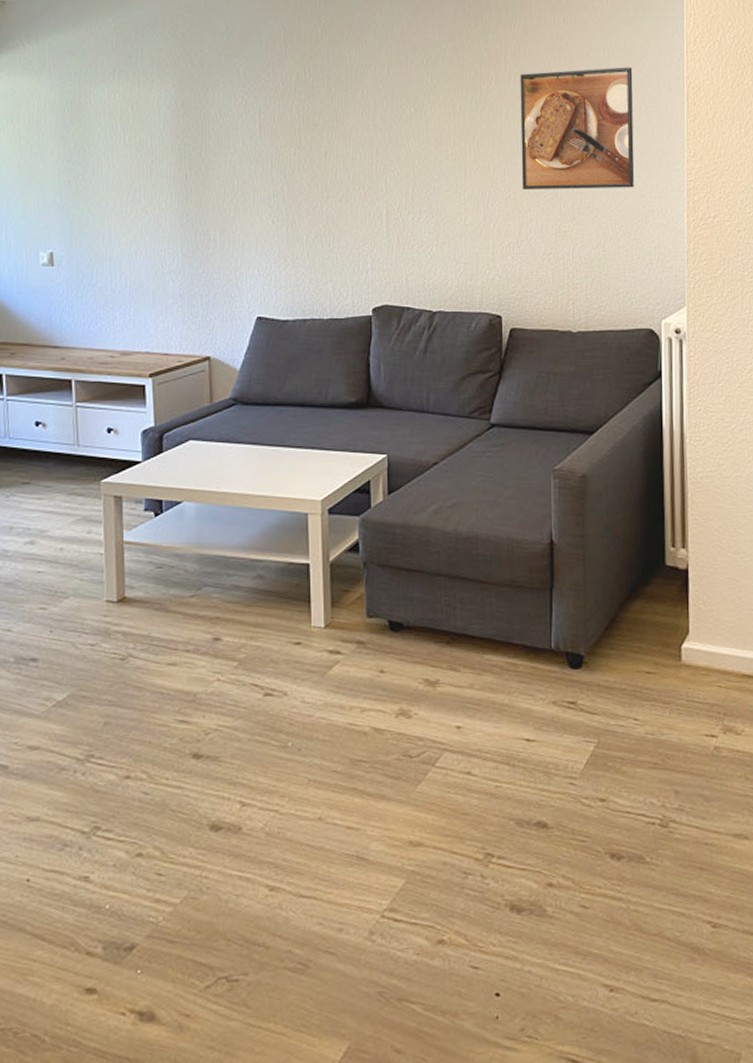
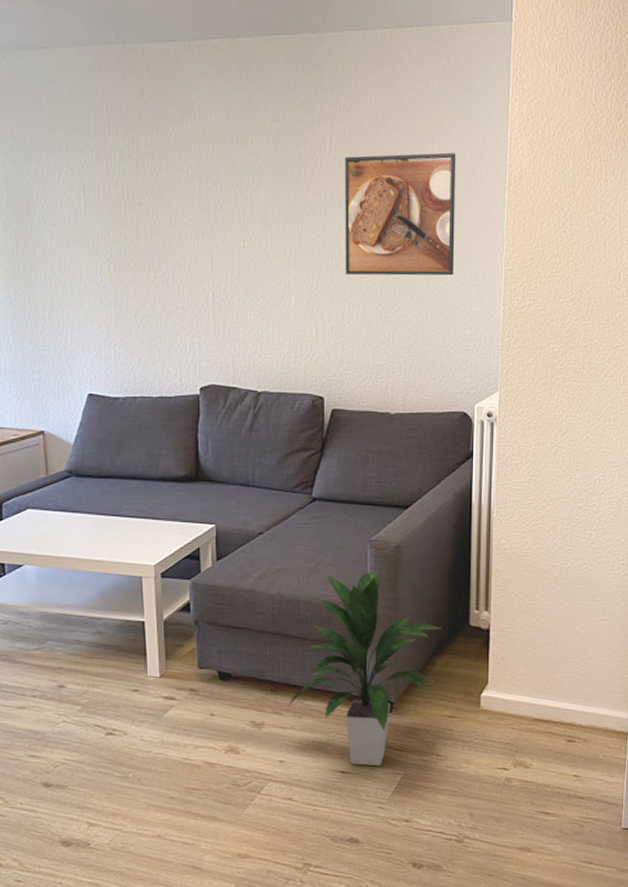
indoor plant: none [465,504,636,733] -> present [288,571,443,767]

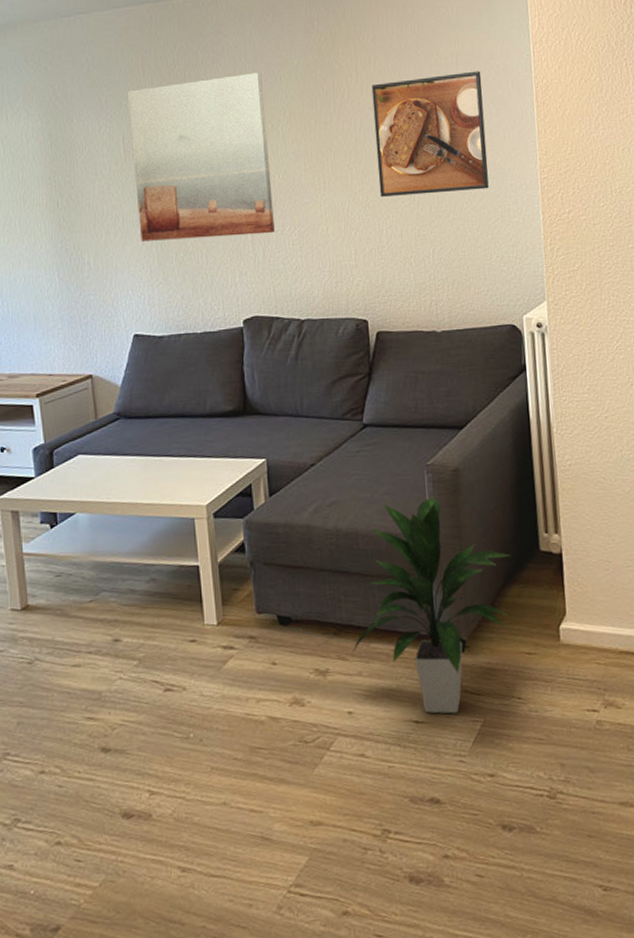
wall art: none [89,132,237,302] -> present [127,73,275,242]

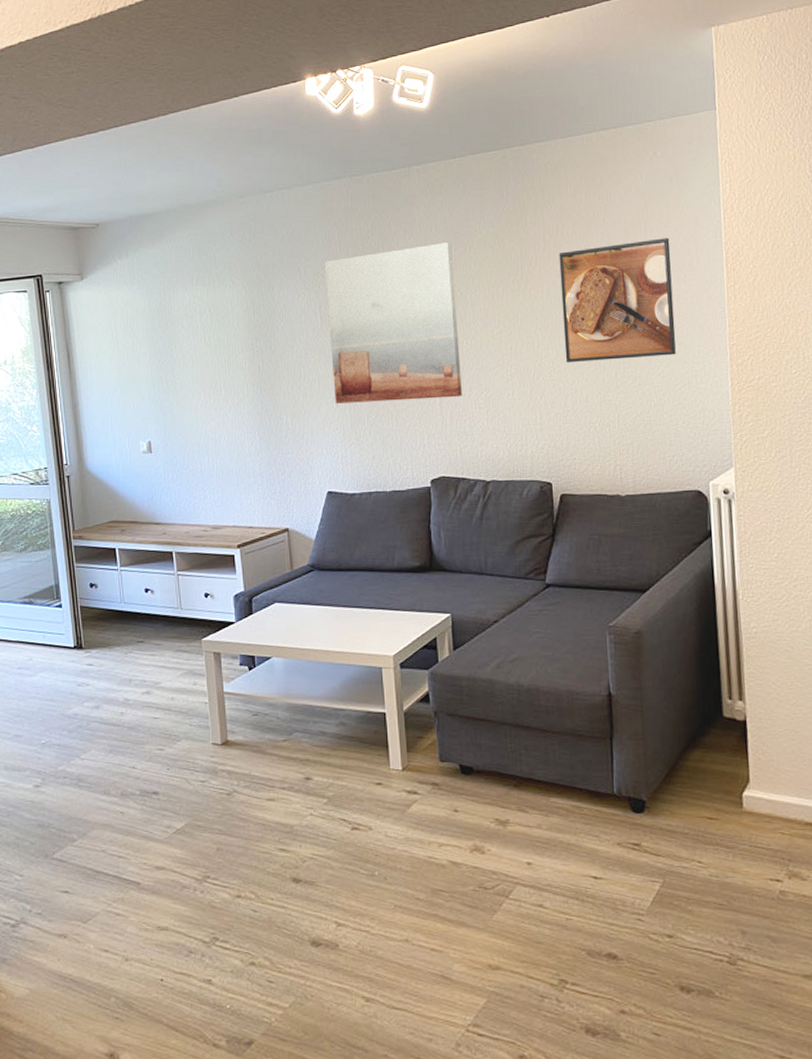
indoor plant: present [353,497,511,714] -> none [532,658,694,873]

